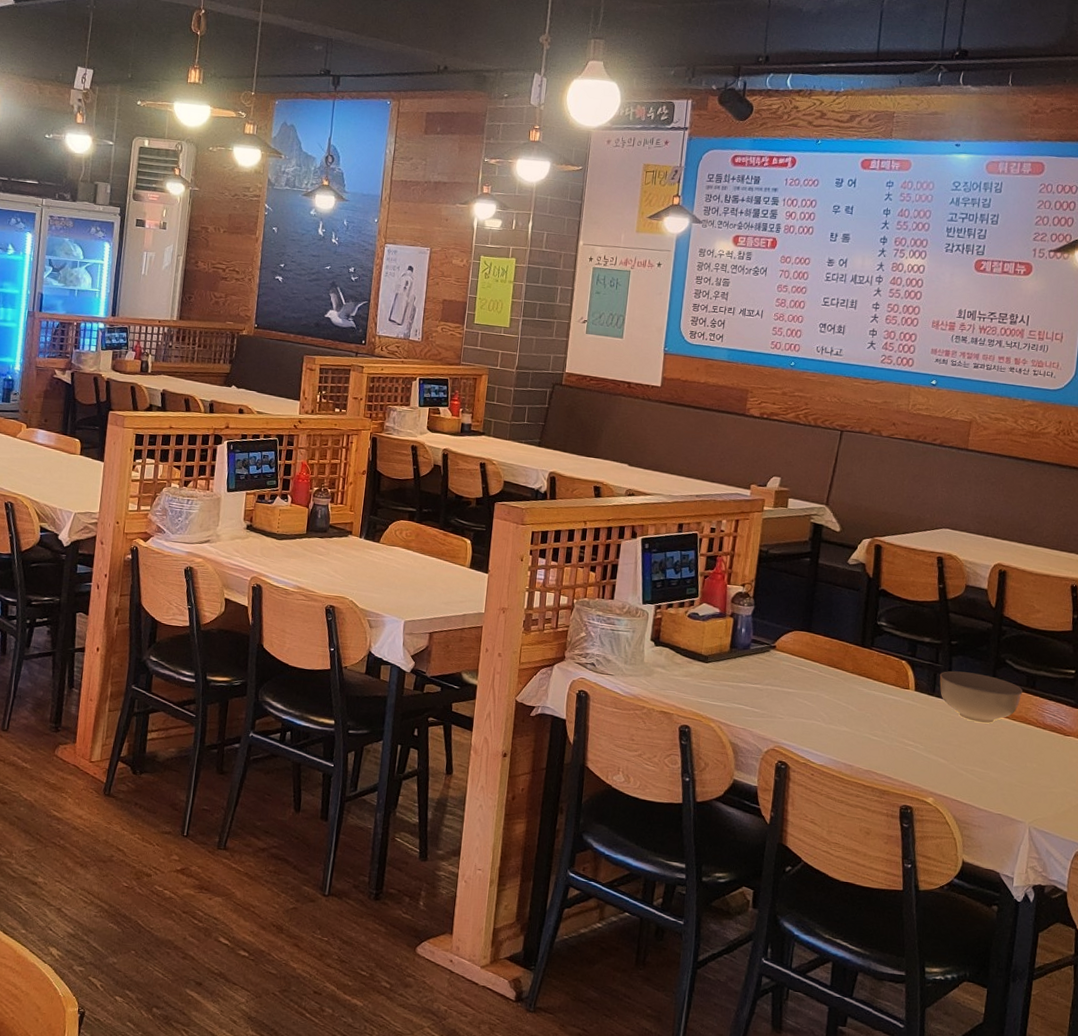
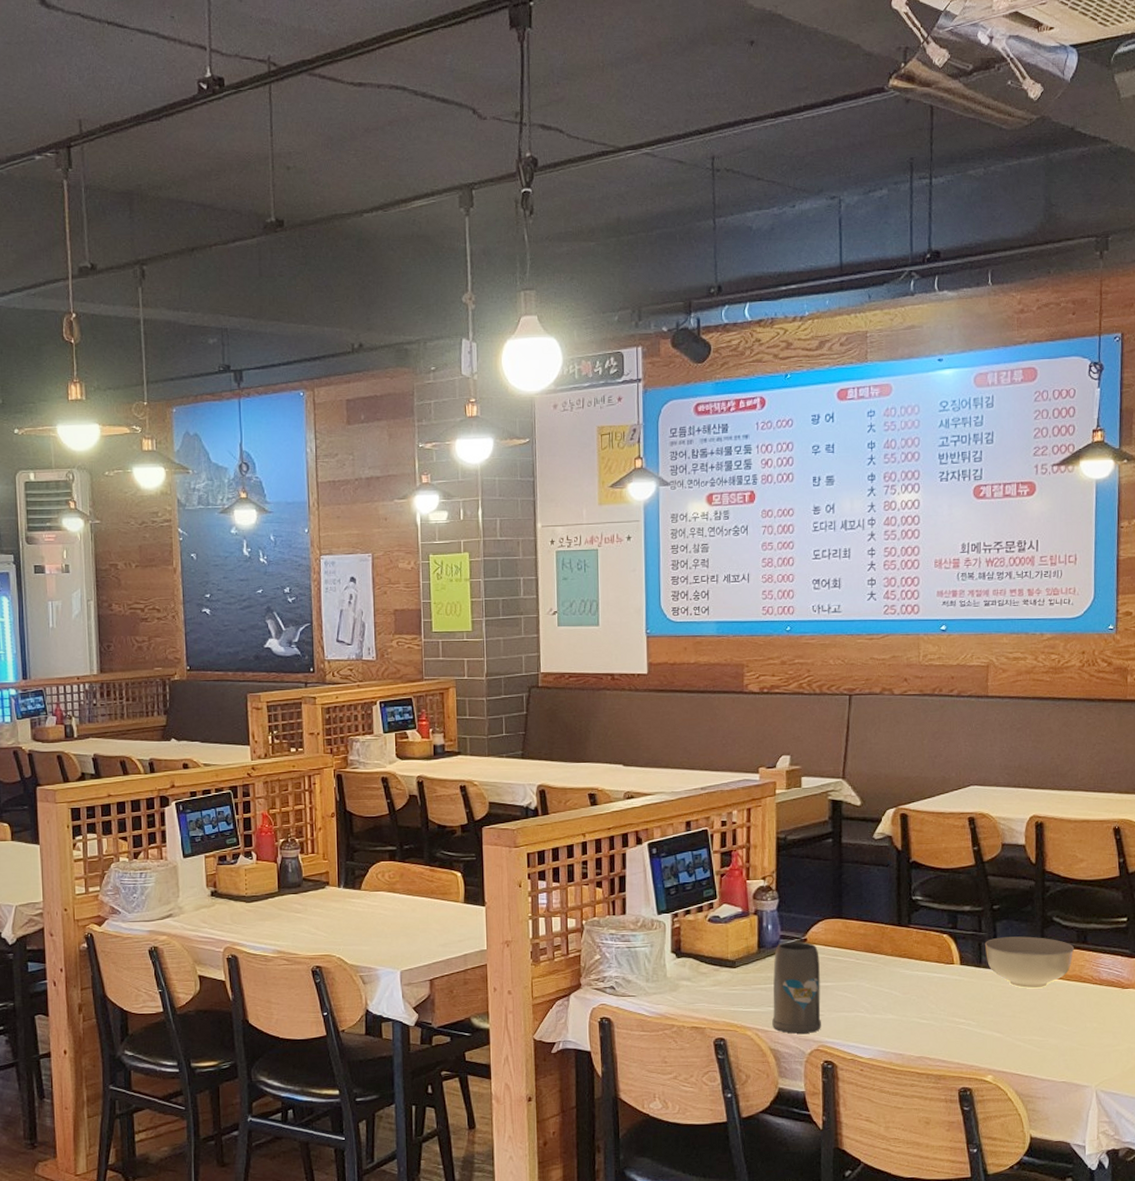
beer mug: none [735,646,786,733] -> present [772,941,821,1034]

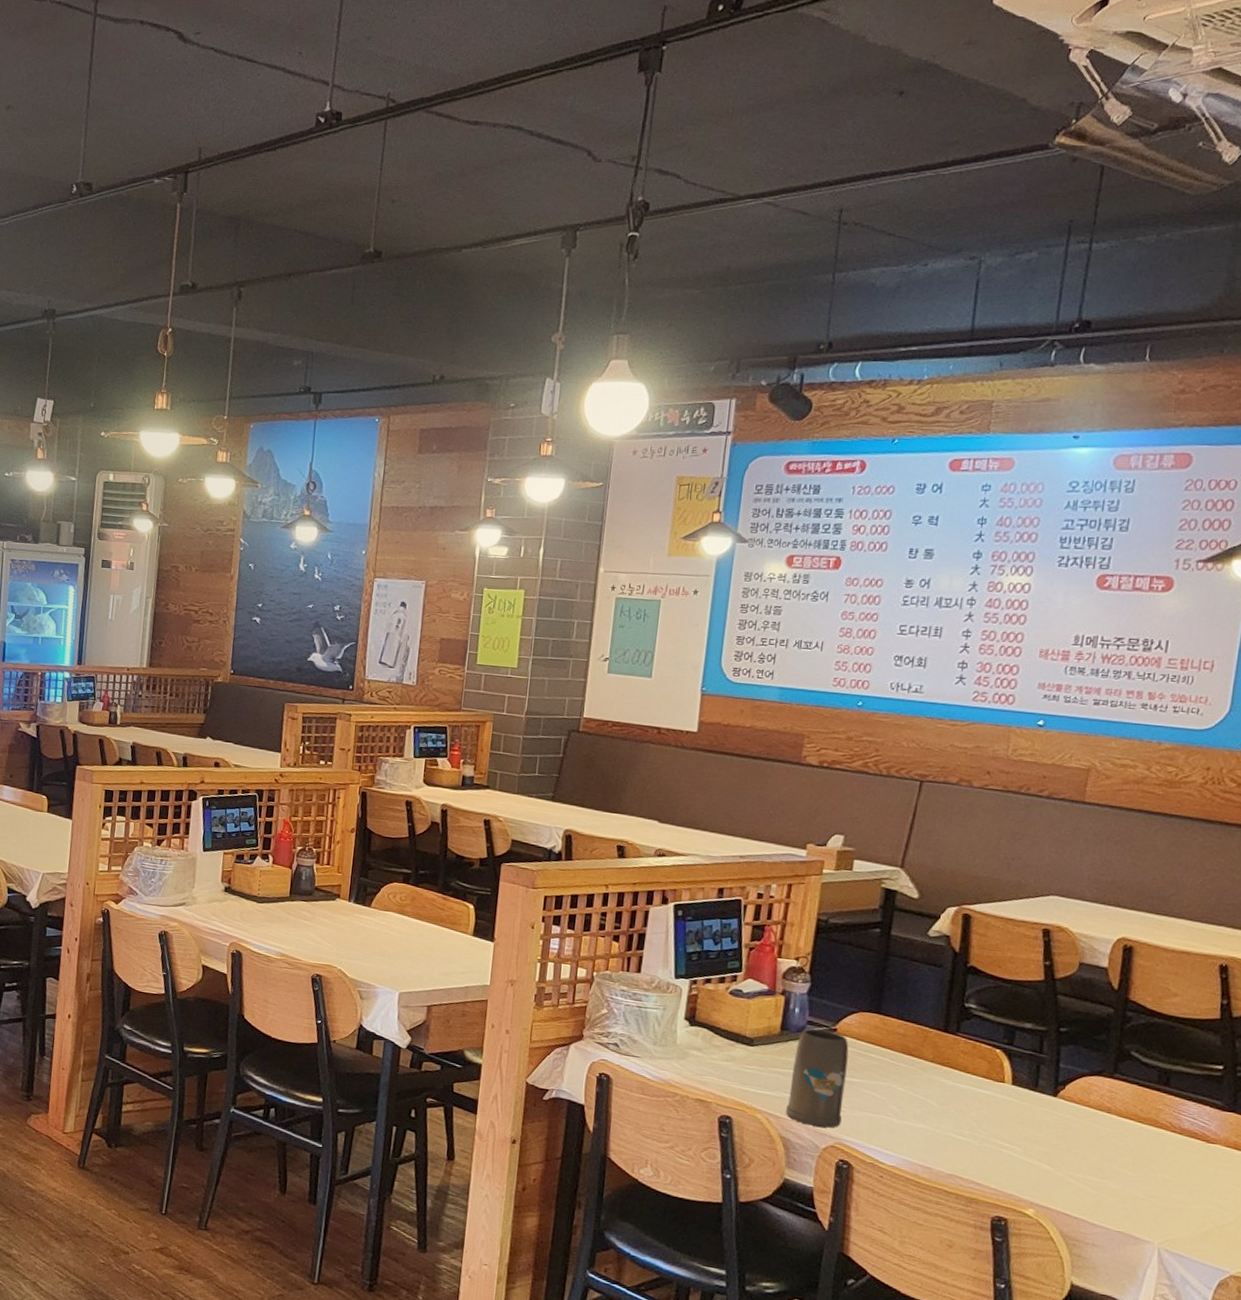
bowl: present [984,936,1075,988] -> none [1043,1062,1154,1125]

